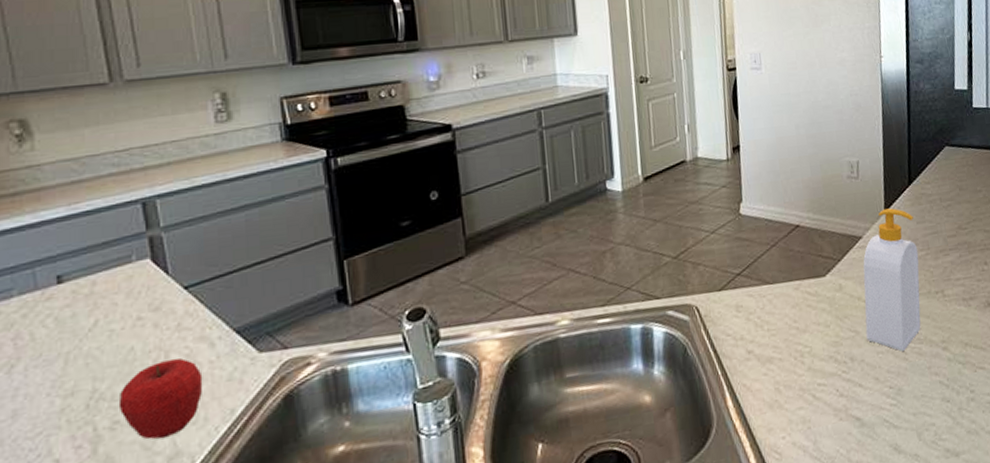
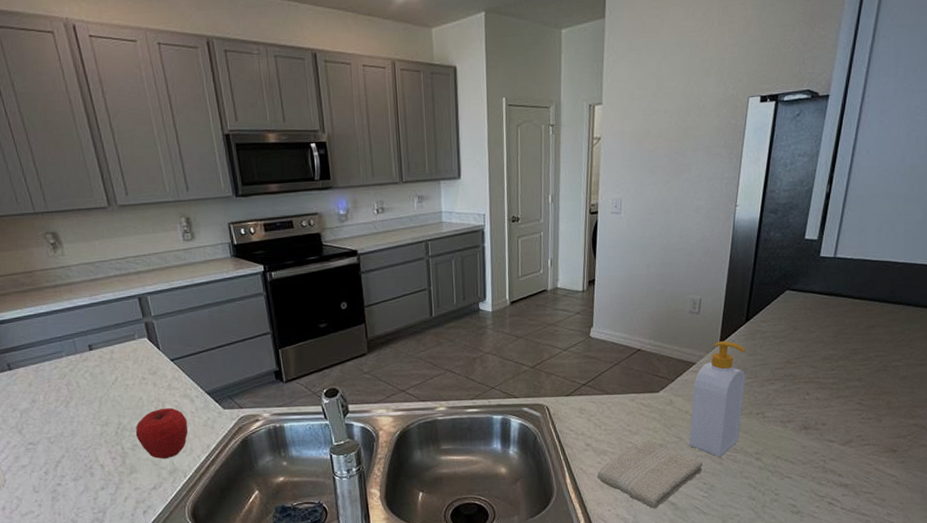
washcloth: none [764,337,886,429] -> present [597,439,704,508]

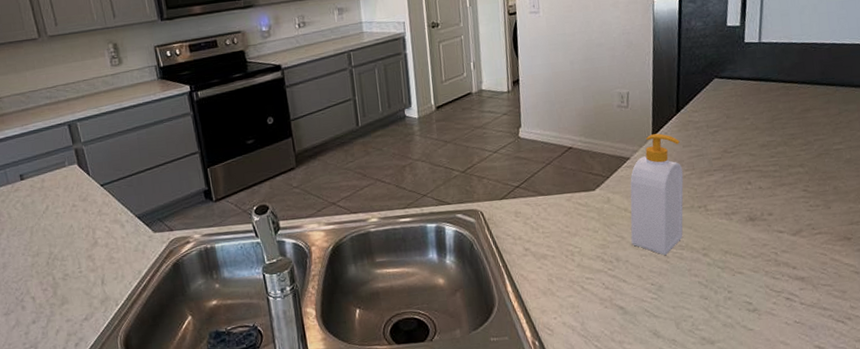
apple: present [135,407,188,459] -> none [66,234,119,288]
washcloth: present [597,439,704,508] -> none [538,240,649,314]

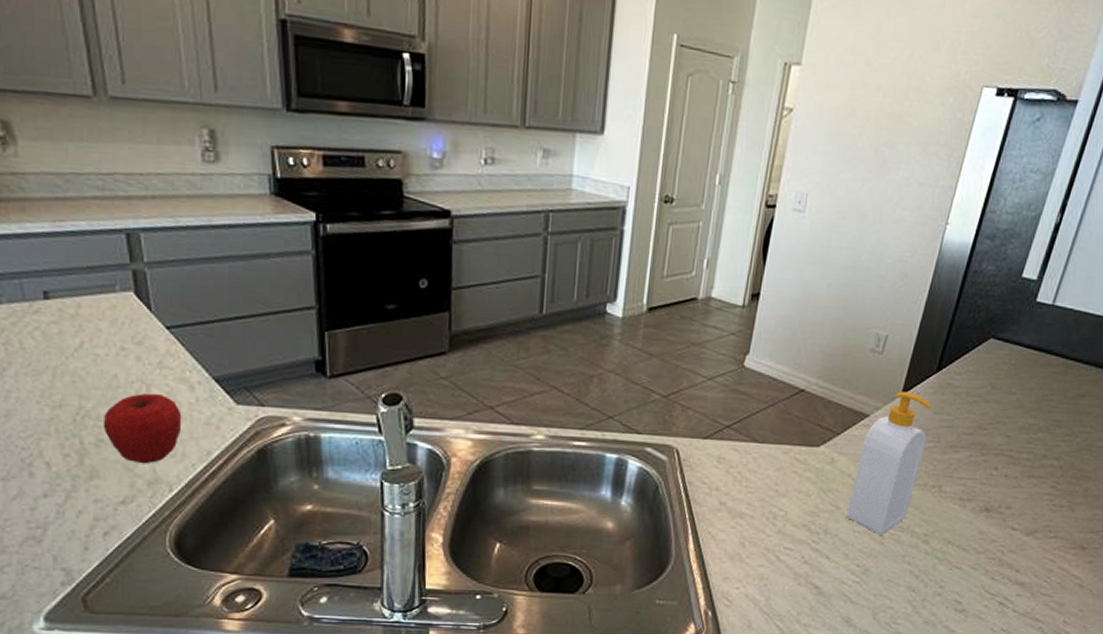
apple: none [66,234,119,288] -> present [103,393,182,464]

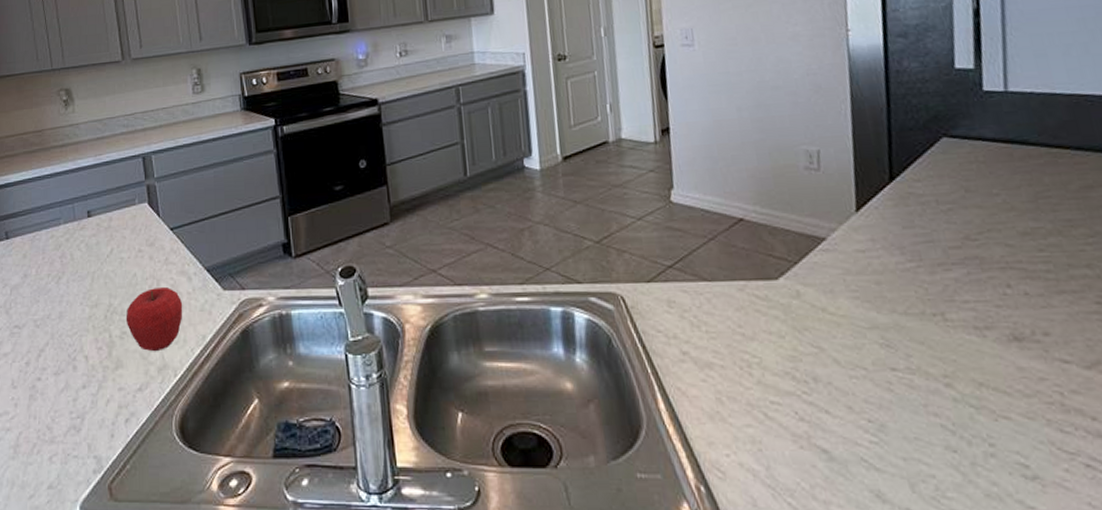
soap bottle: present [846,392,931,536] -> none [828,207,912,381]

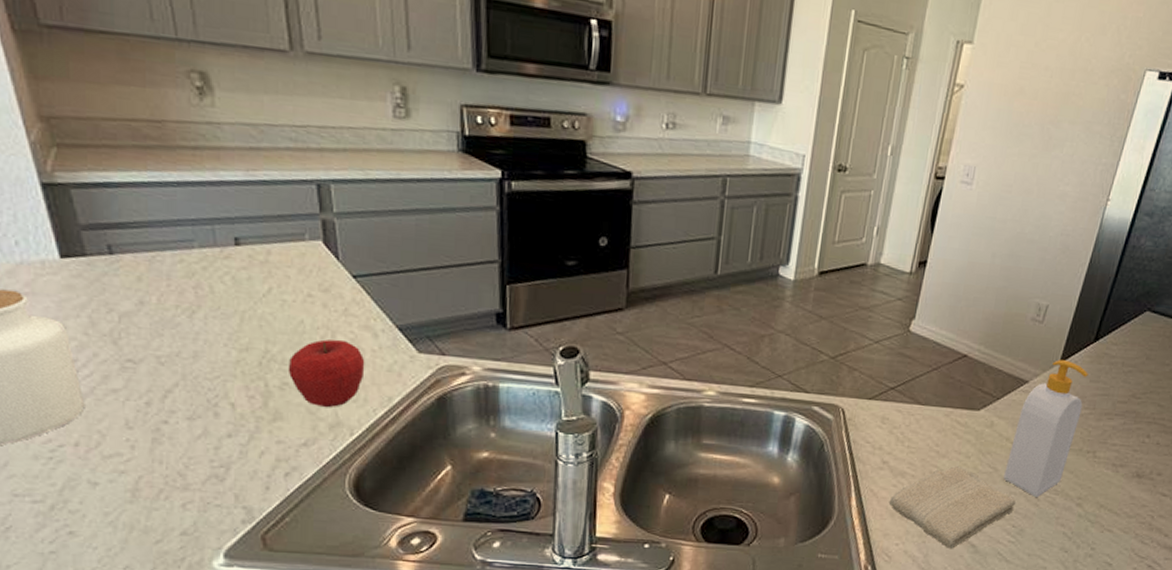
washcloth: none [702,348,863,456] -> present [888,465,1017,549]
soap bottle: none [828,207,912,381] -> present [1003,360,1088,498]

